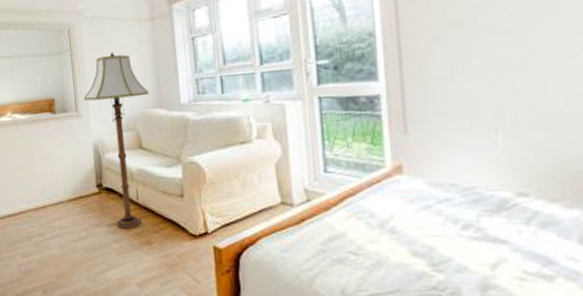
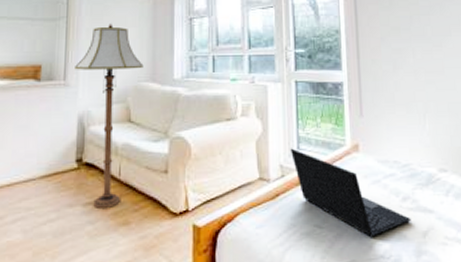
laptop: none [315,171,474,268] -> present [290,148,411,238]

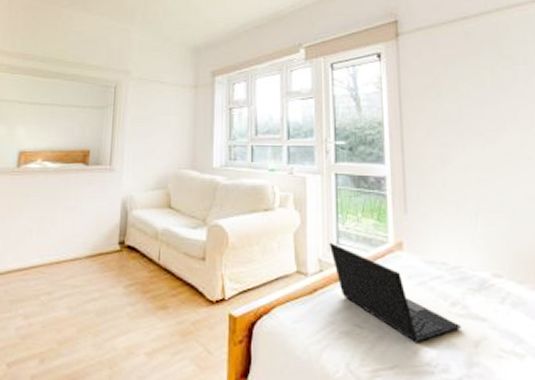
floor lamp: present [75,23,144,208] -> none [120,112,184,291]

